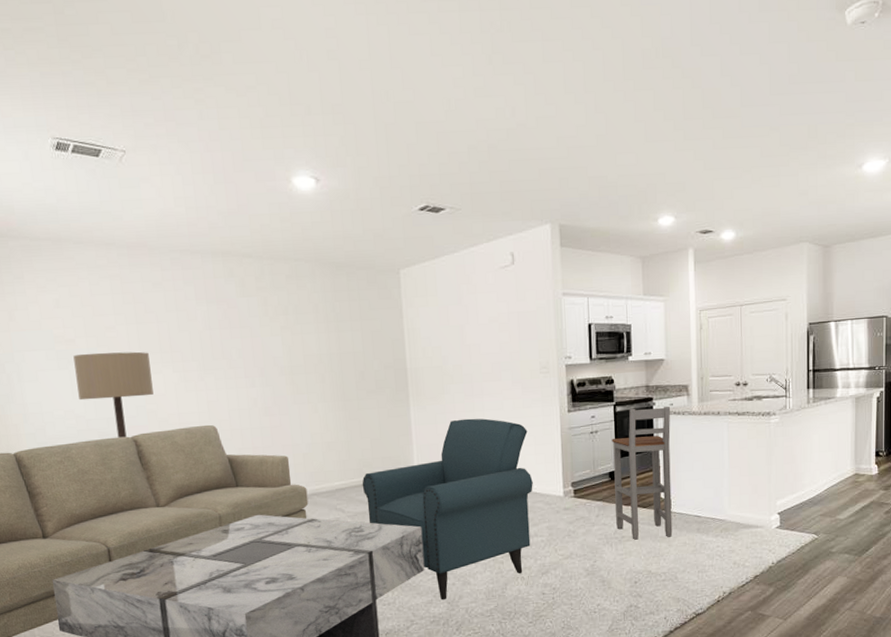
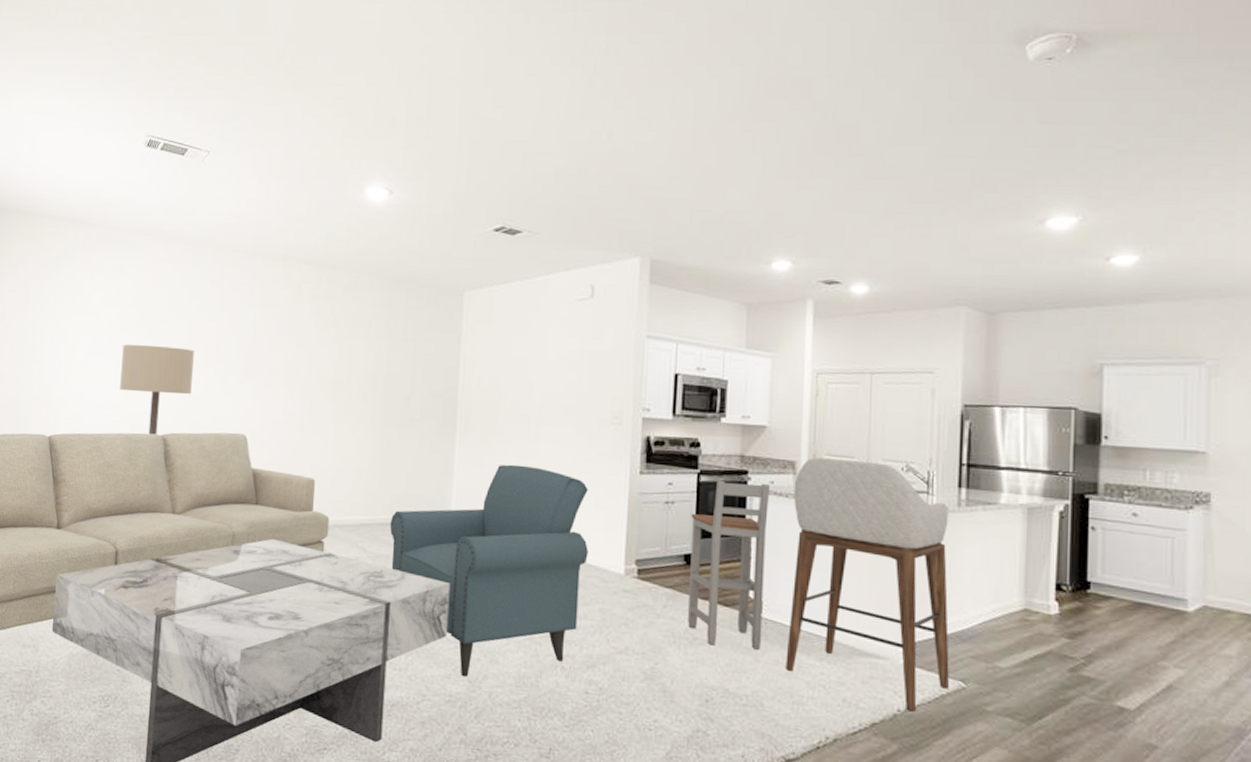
bar stool: none [688,377,806,563] -> present [785,457,949,712]

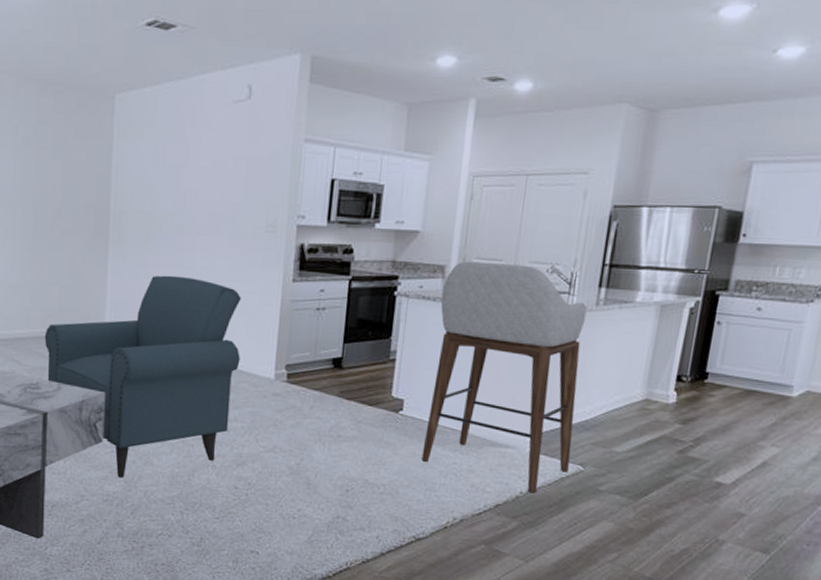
bar stool: present [688,480,771,650] -> none [333,286,420,444]

